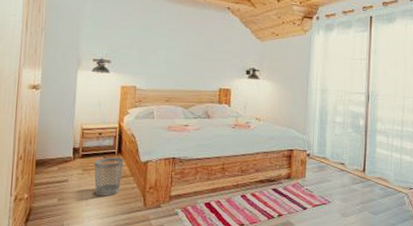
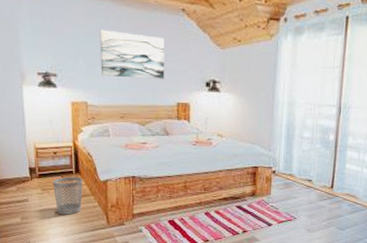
wall art: none [151,23,211,67] -> present [99,29,165,79]

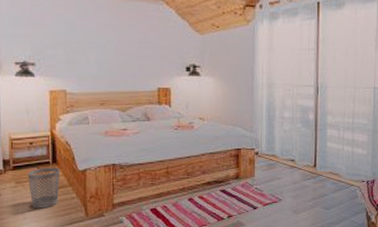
wall art: present [99,29,165,79] -> none [79,19,145,65]

